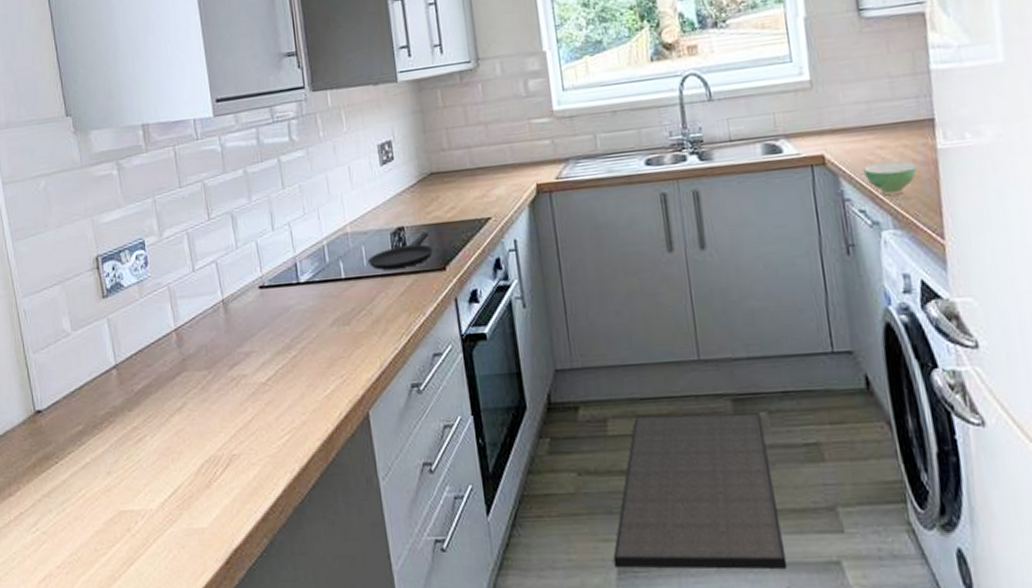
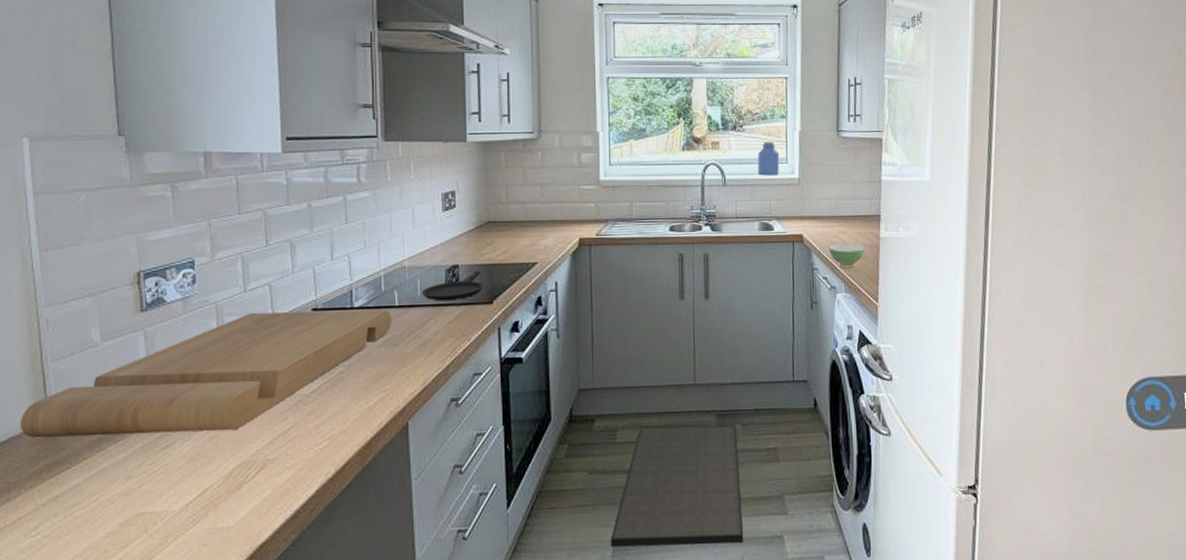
cutting board: none [12,282,340,431] -> present [19,309,391,438]
jar: none [750,36,782,83] -> present [758,142,780,176]

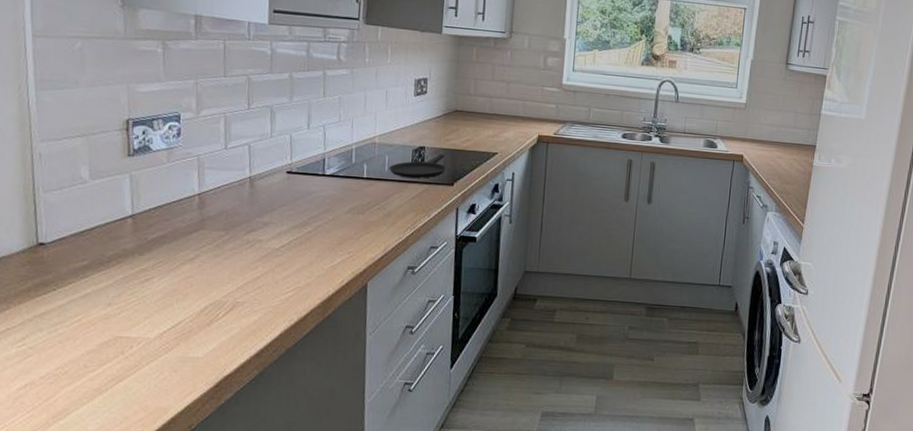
cutting board: present [19,309,391,438] -> none [11,169,359,272]
doormat: present [610,424,744,547] -> none [540,310,663,420]
jar: present [758,142,780,176] -> none [709,66,731,99]
bowl: present [828,243,866,268] -> none [765,167,799,190]

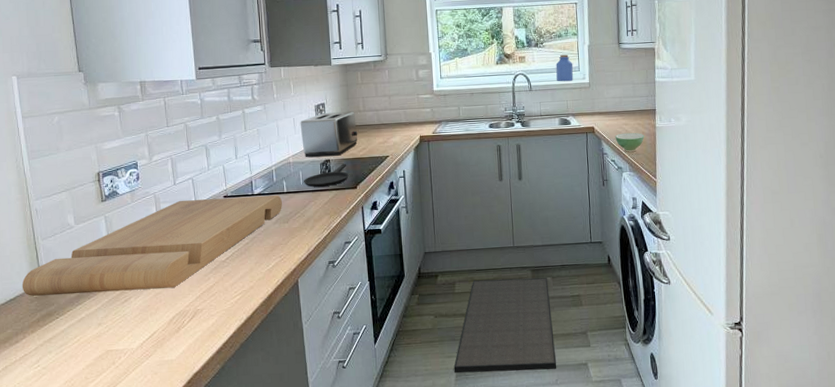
cutting board: none [11,169,359,272] -> present [22,195,282,296]
toaster: none [393,90,464,144] -> present [300,111,358,158]
doormat: none [540,310,663,420] -> present [454,277,557,373]
jar: none [709,66,731,99] -> present [556,54,574,82]
bowl: none [765,167,799,190] -> present [615,132,645,152]

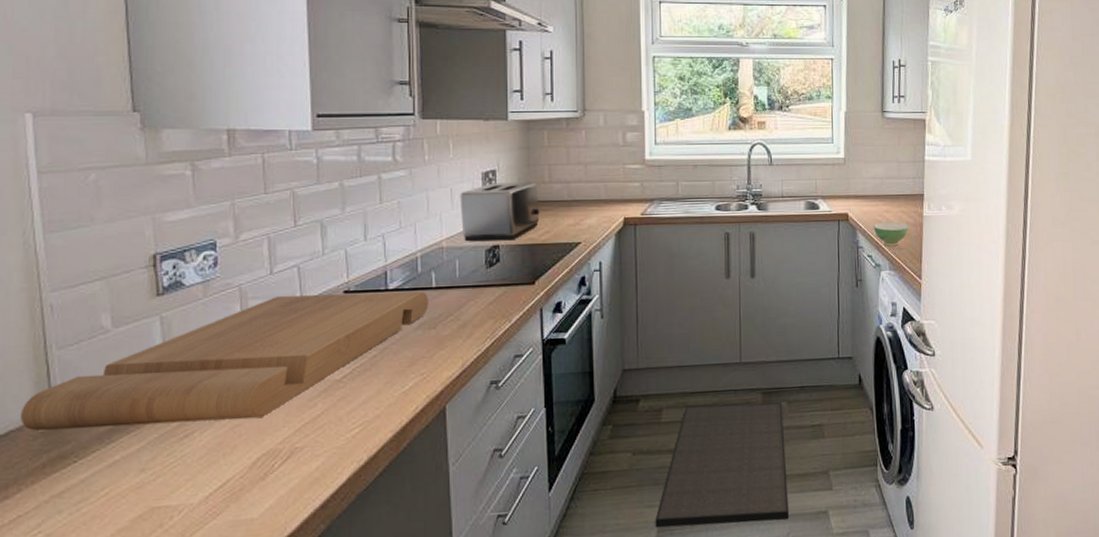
frying pan: present [303,164,350,187] -> none [460,251,526,281]
jar: present [556,54,574,82] -> none [804,122,826,156]

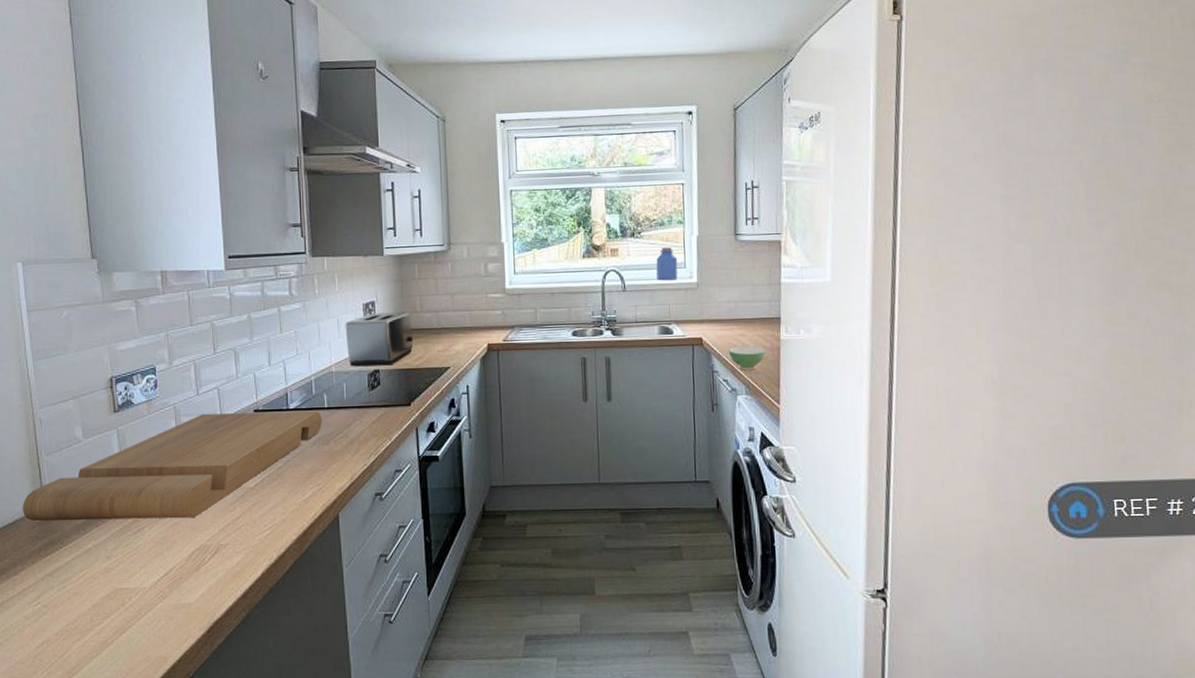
doormat: present [655,402,789,528] -> none [523,522,650,637]
jar: none [804,122,826,156] -> present [656,247,678,281]

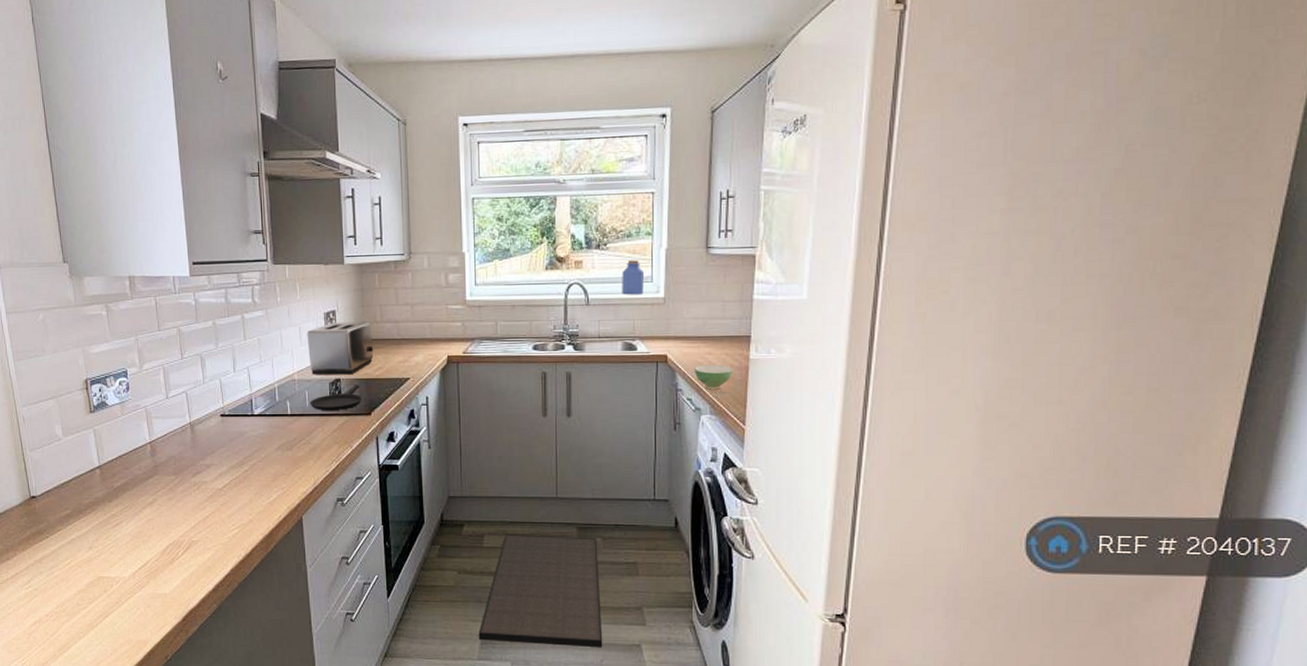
cutting board: present [22,410,322,521] -> none [11,417,285,514]
frying pan: none [347,375,403,402] -> present [309,385,363,410]
doormat: none [523,522,650,637] -> present [478,533,603,647]

